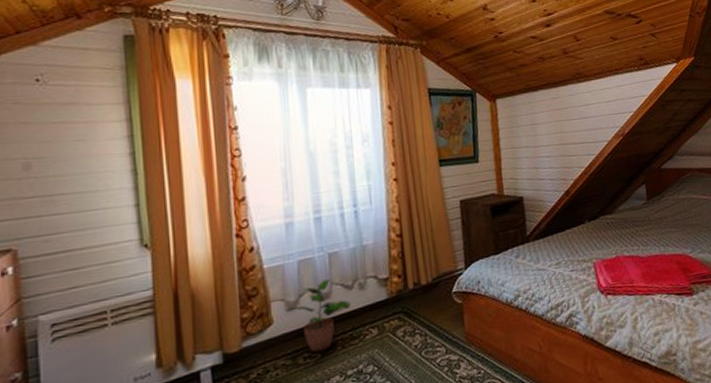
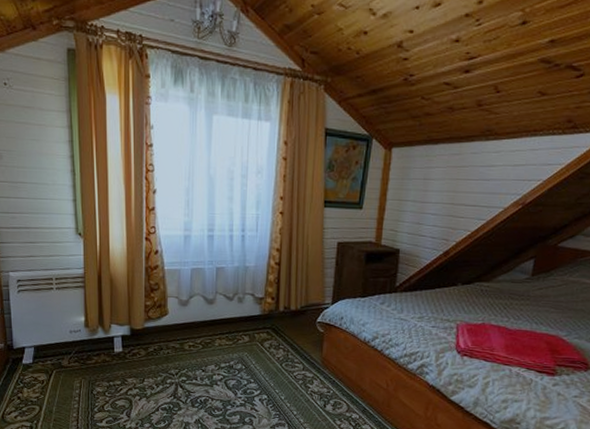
potted plant: present [284,279,351,353] -> none [178,288,230,344]

